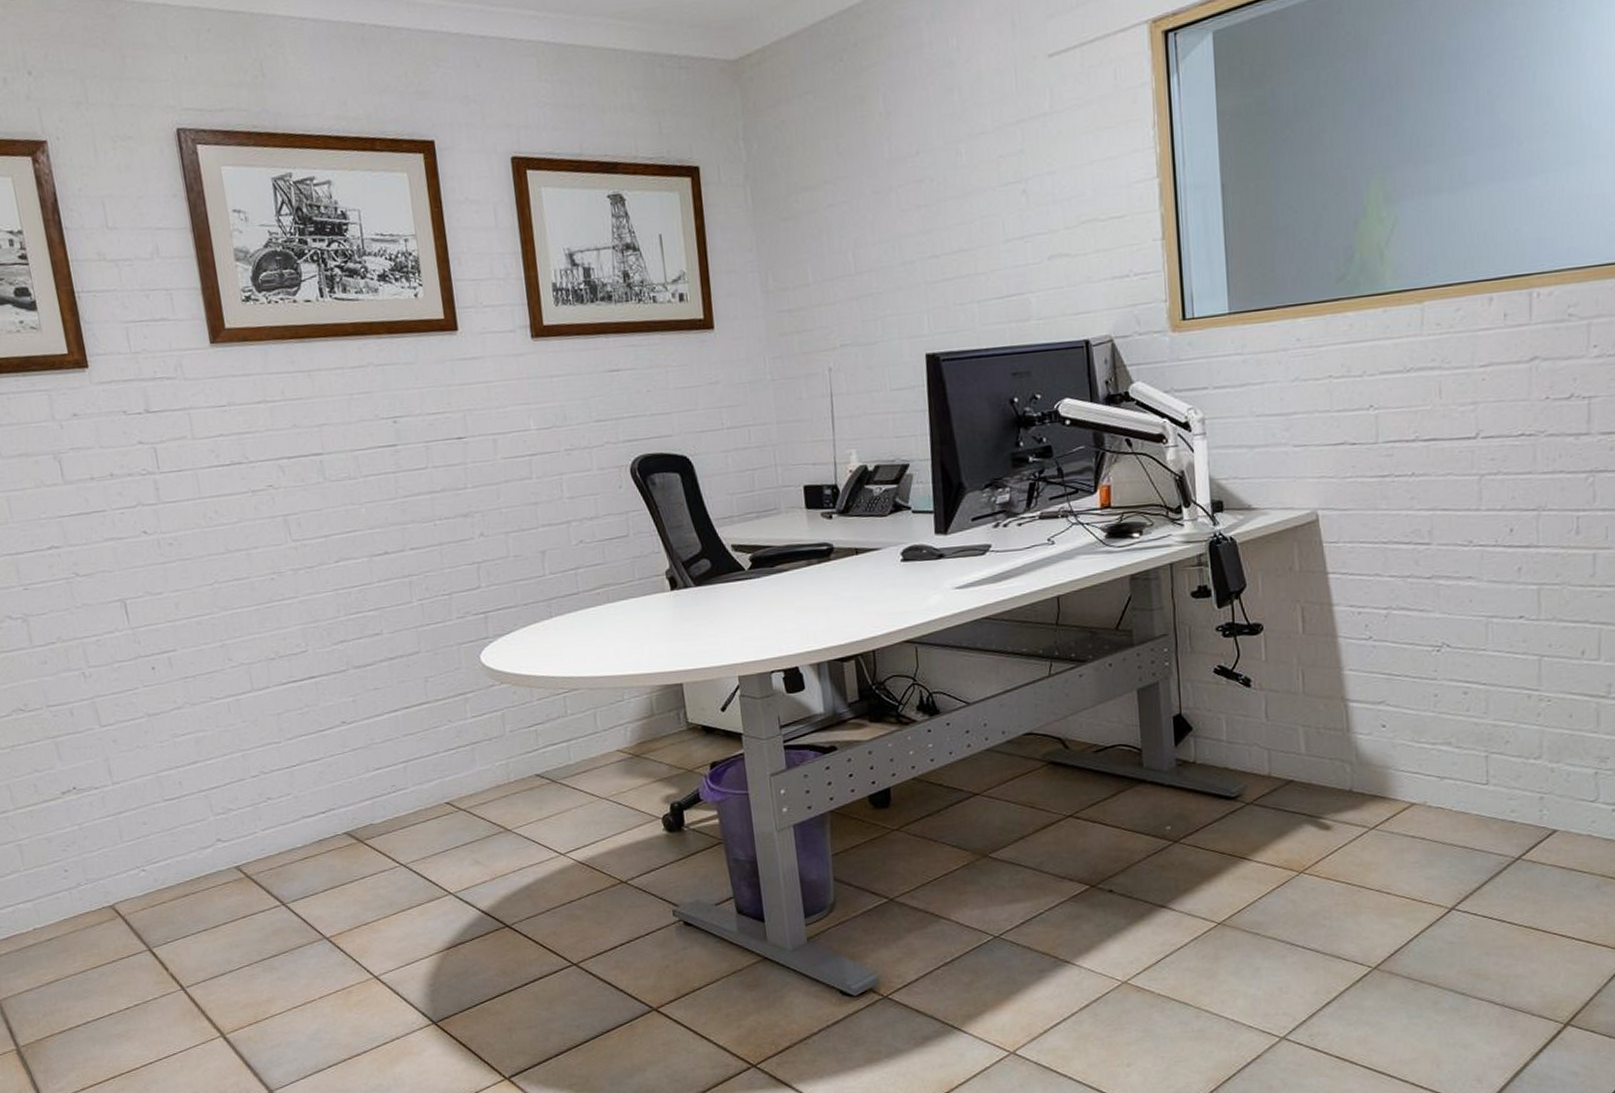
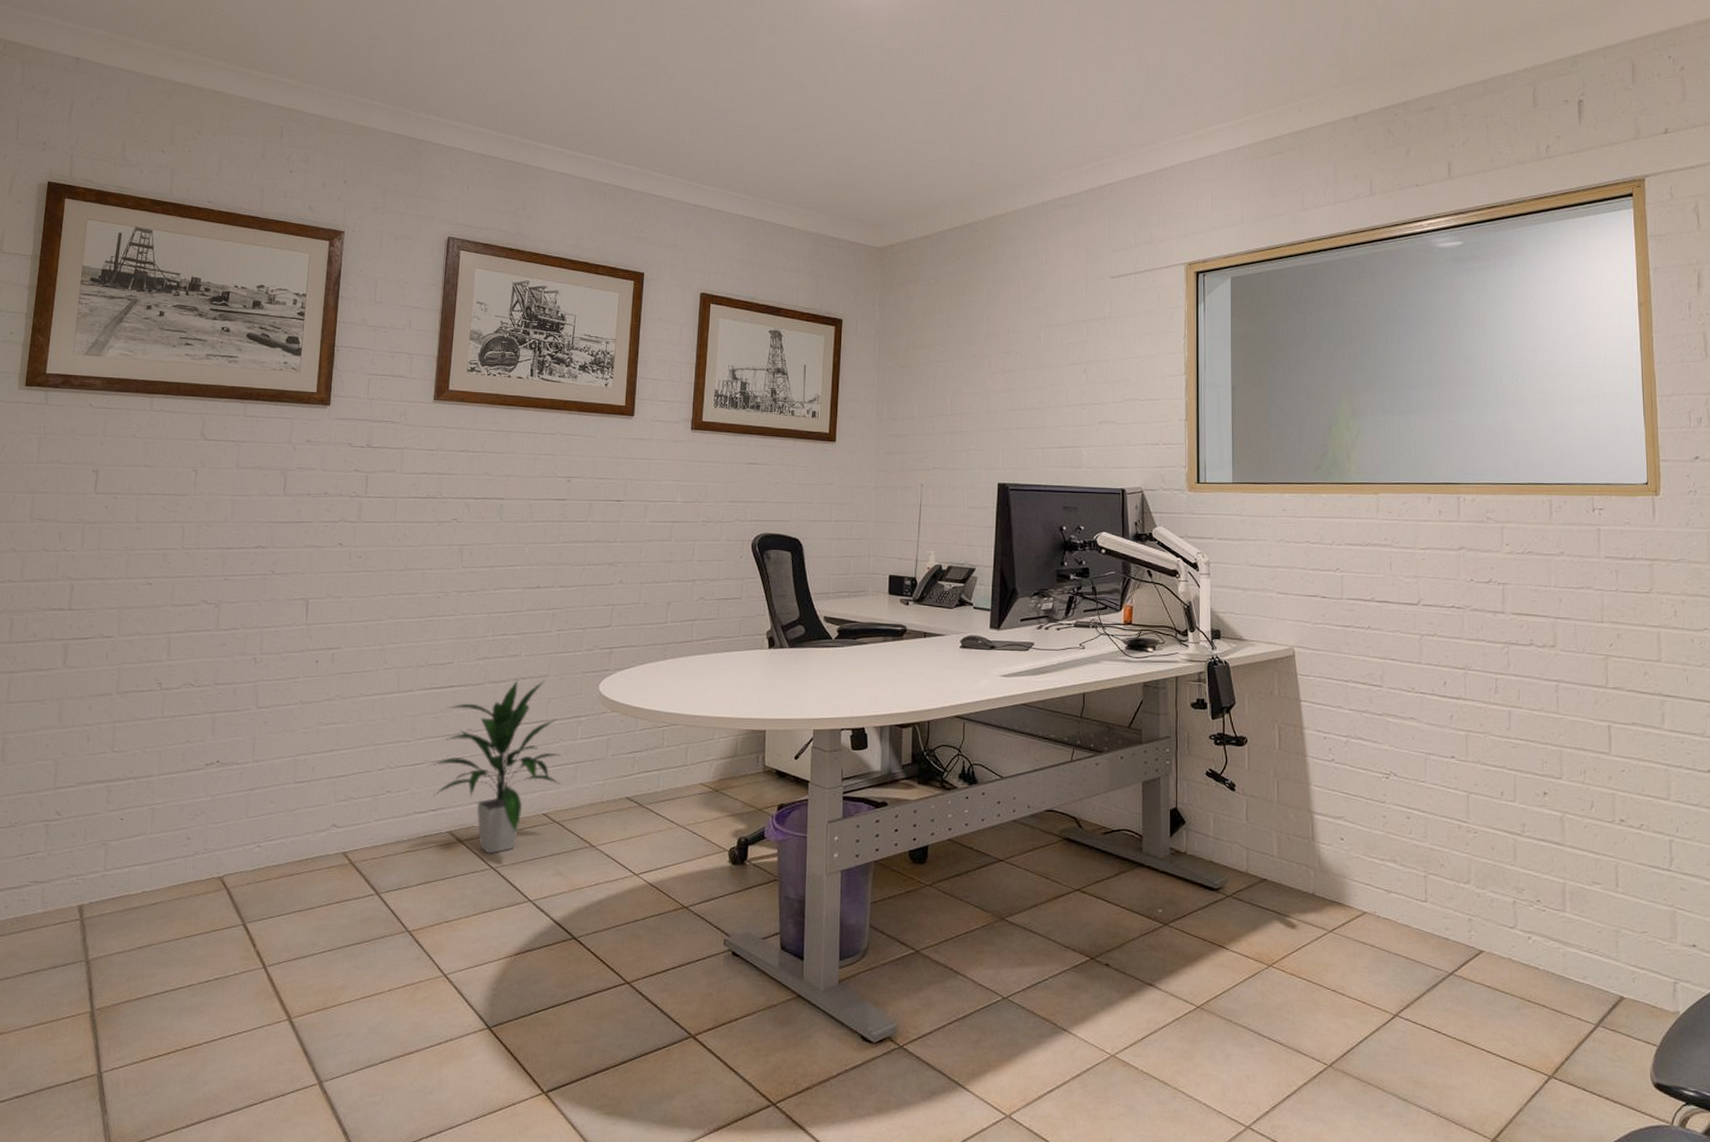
indoor plant: none [304,656,459,851] -> present [426,679,561,854]

